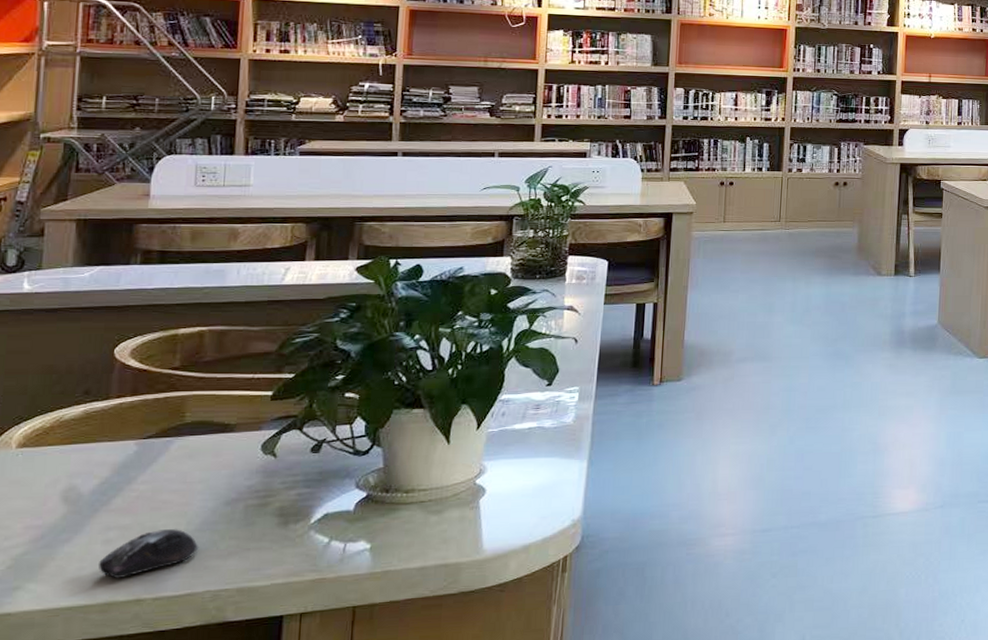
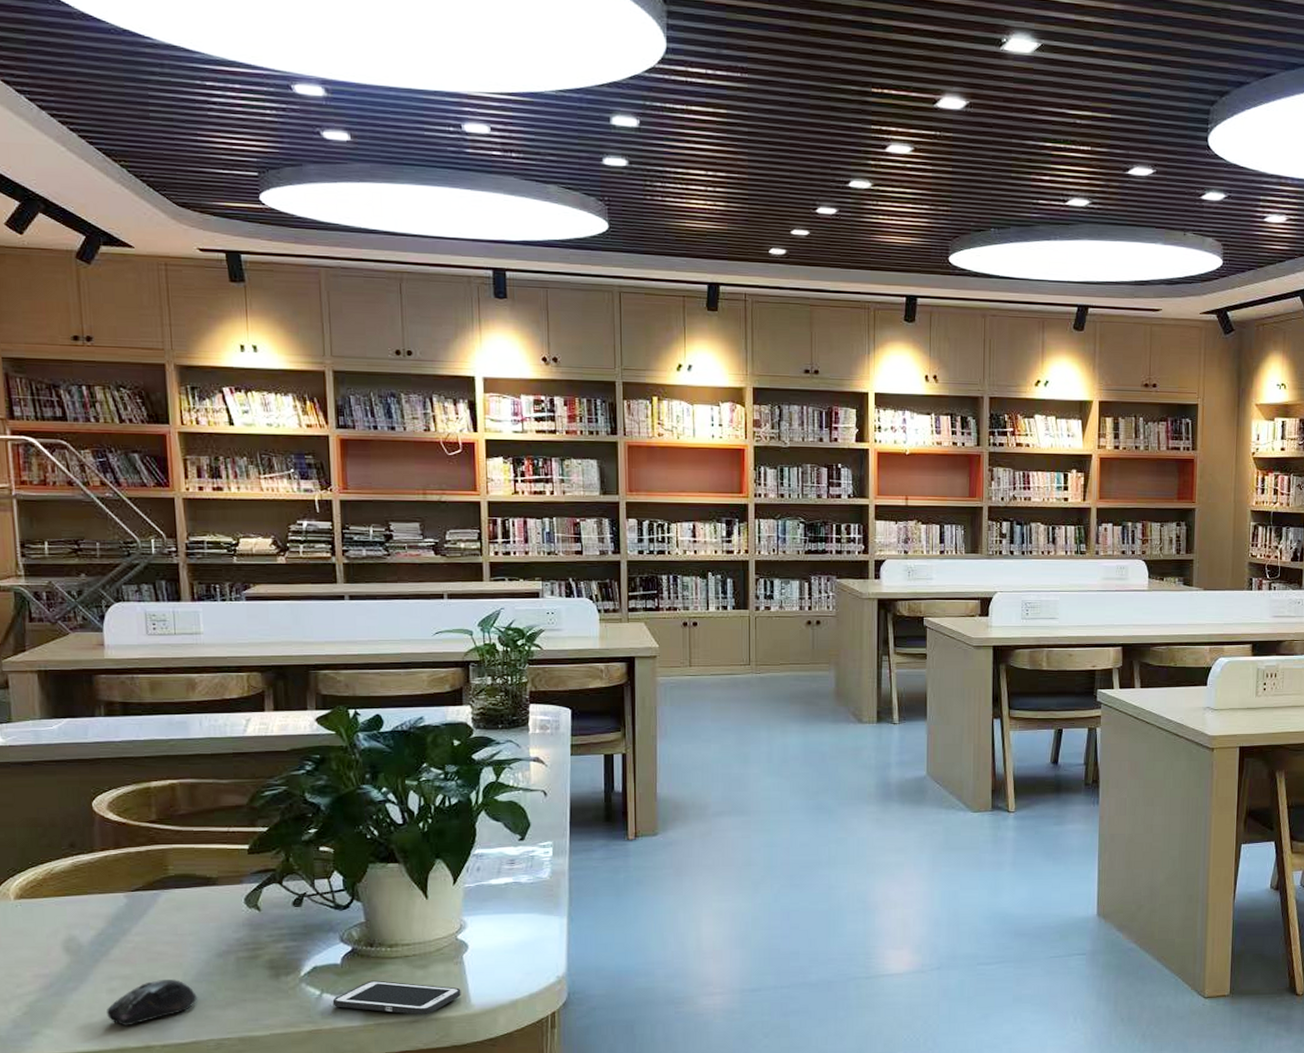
cell phone: none [340,526,474,562] -> present [332,980,461,1015]

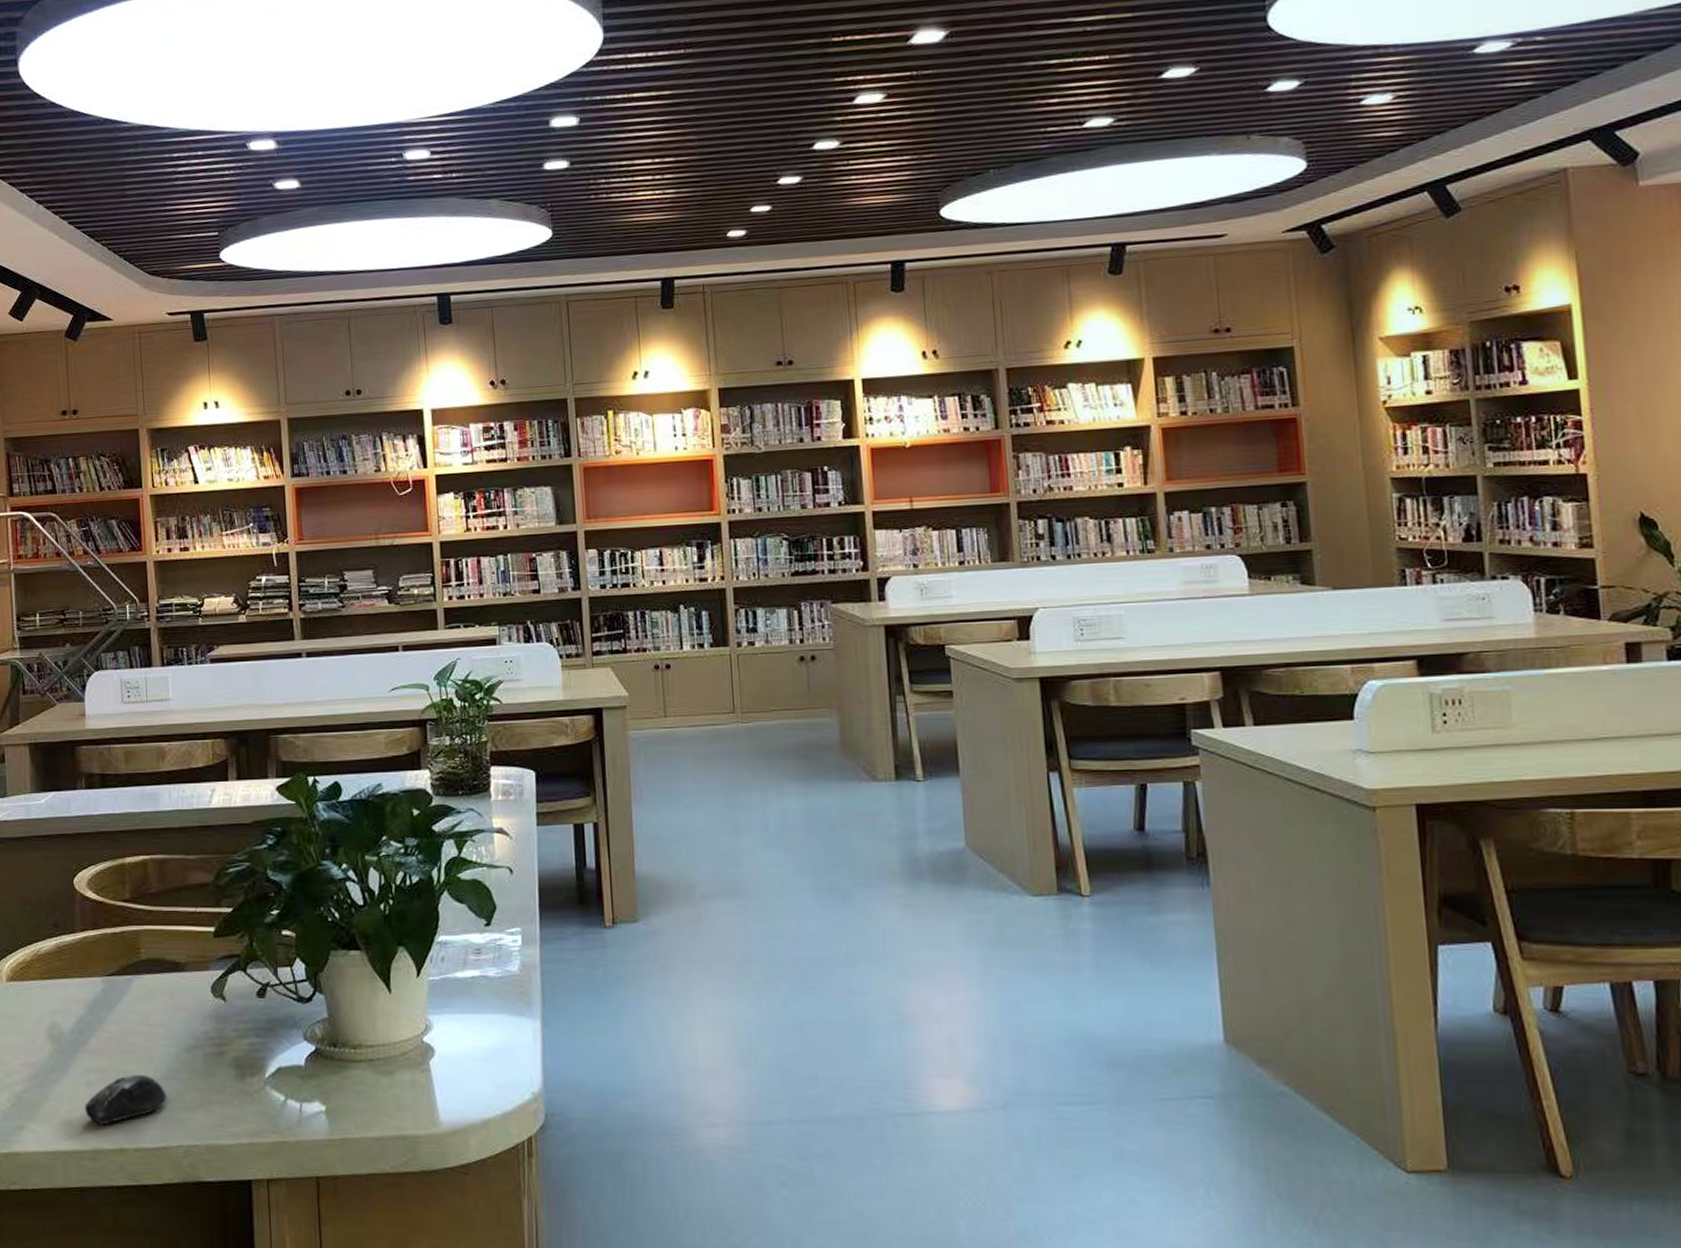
cell phone: present [332,980,461,1015] -> none [297,1087,429,1132]

